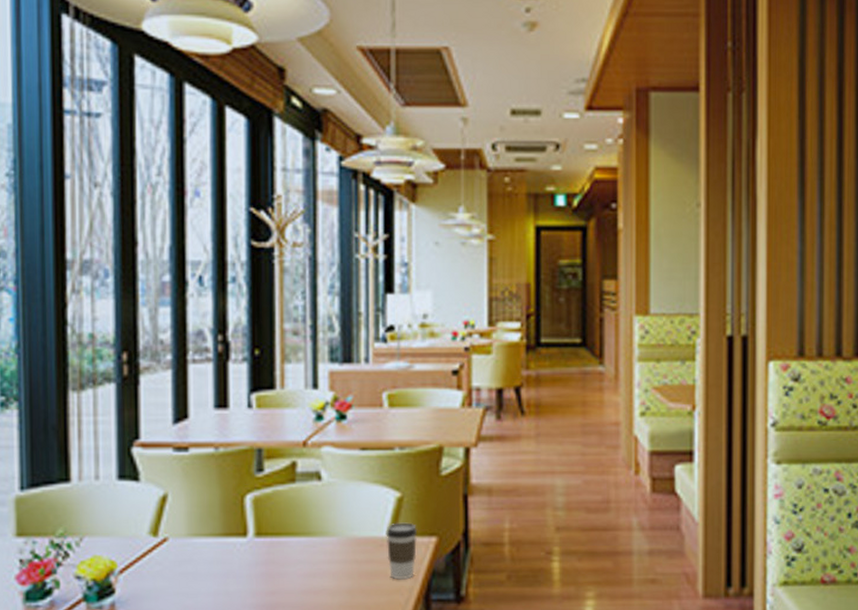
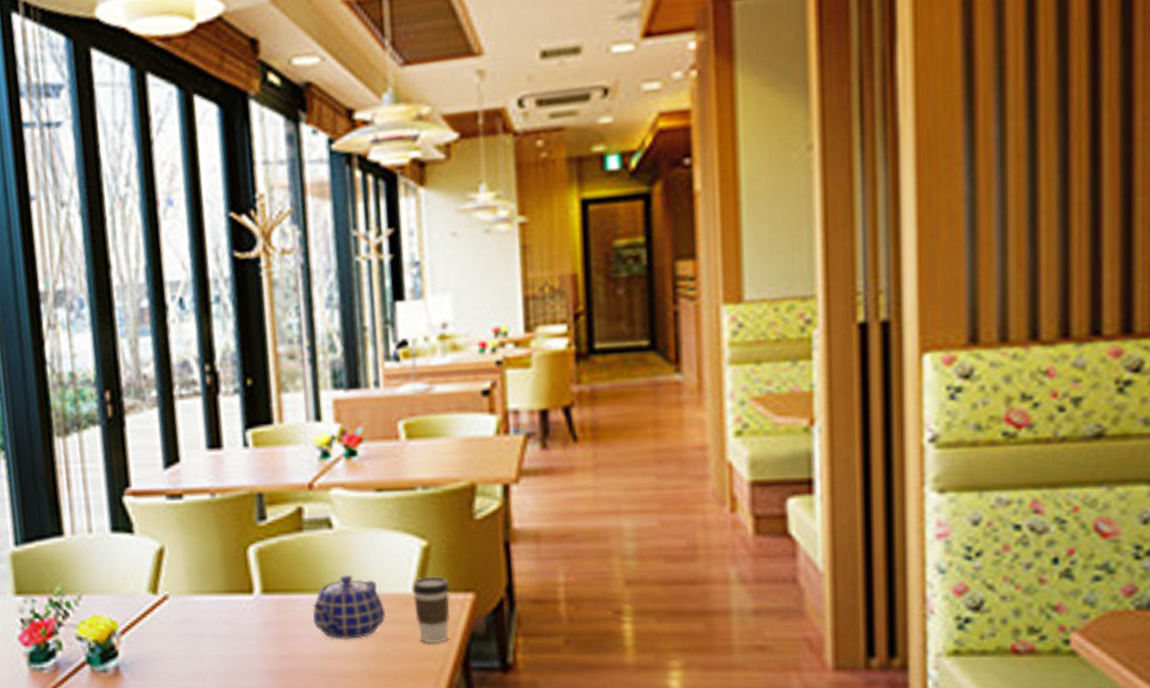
teapot: none [299,520,363,576] -> present [312,574,386,639]

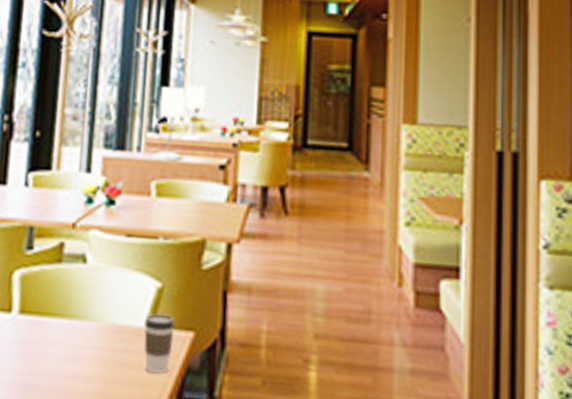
teapot: present [312,574,386,639] -> none [58,304,121,363]

